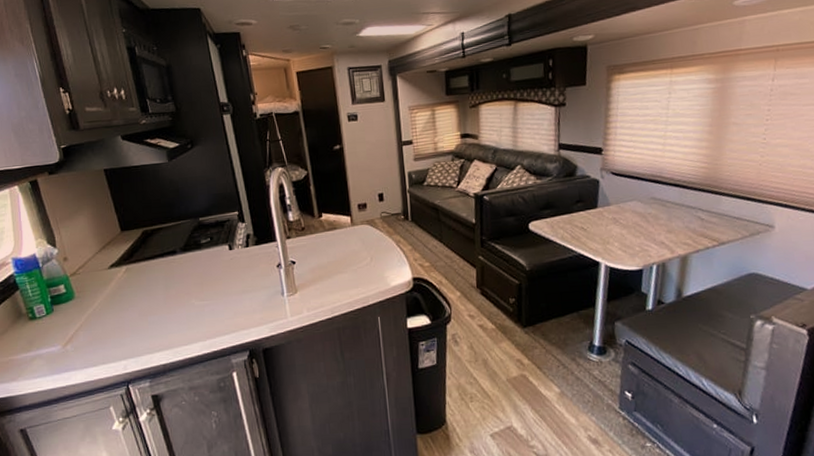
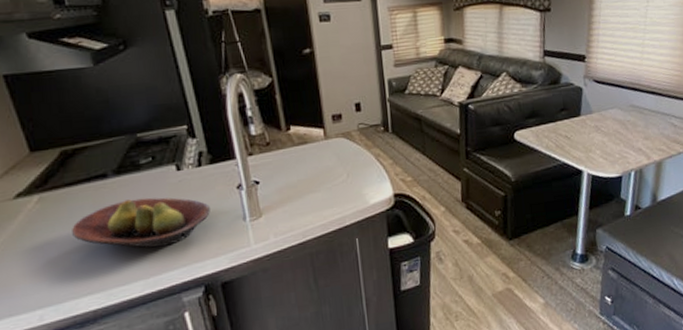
fruit bowl: none [149,272,255,315] -> present [72,197,210,248]

